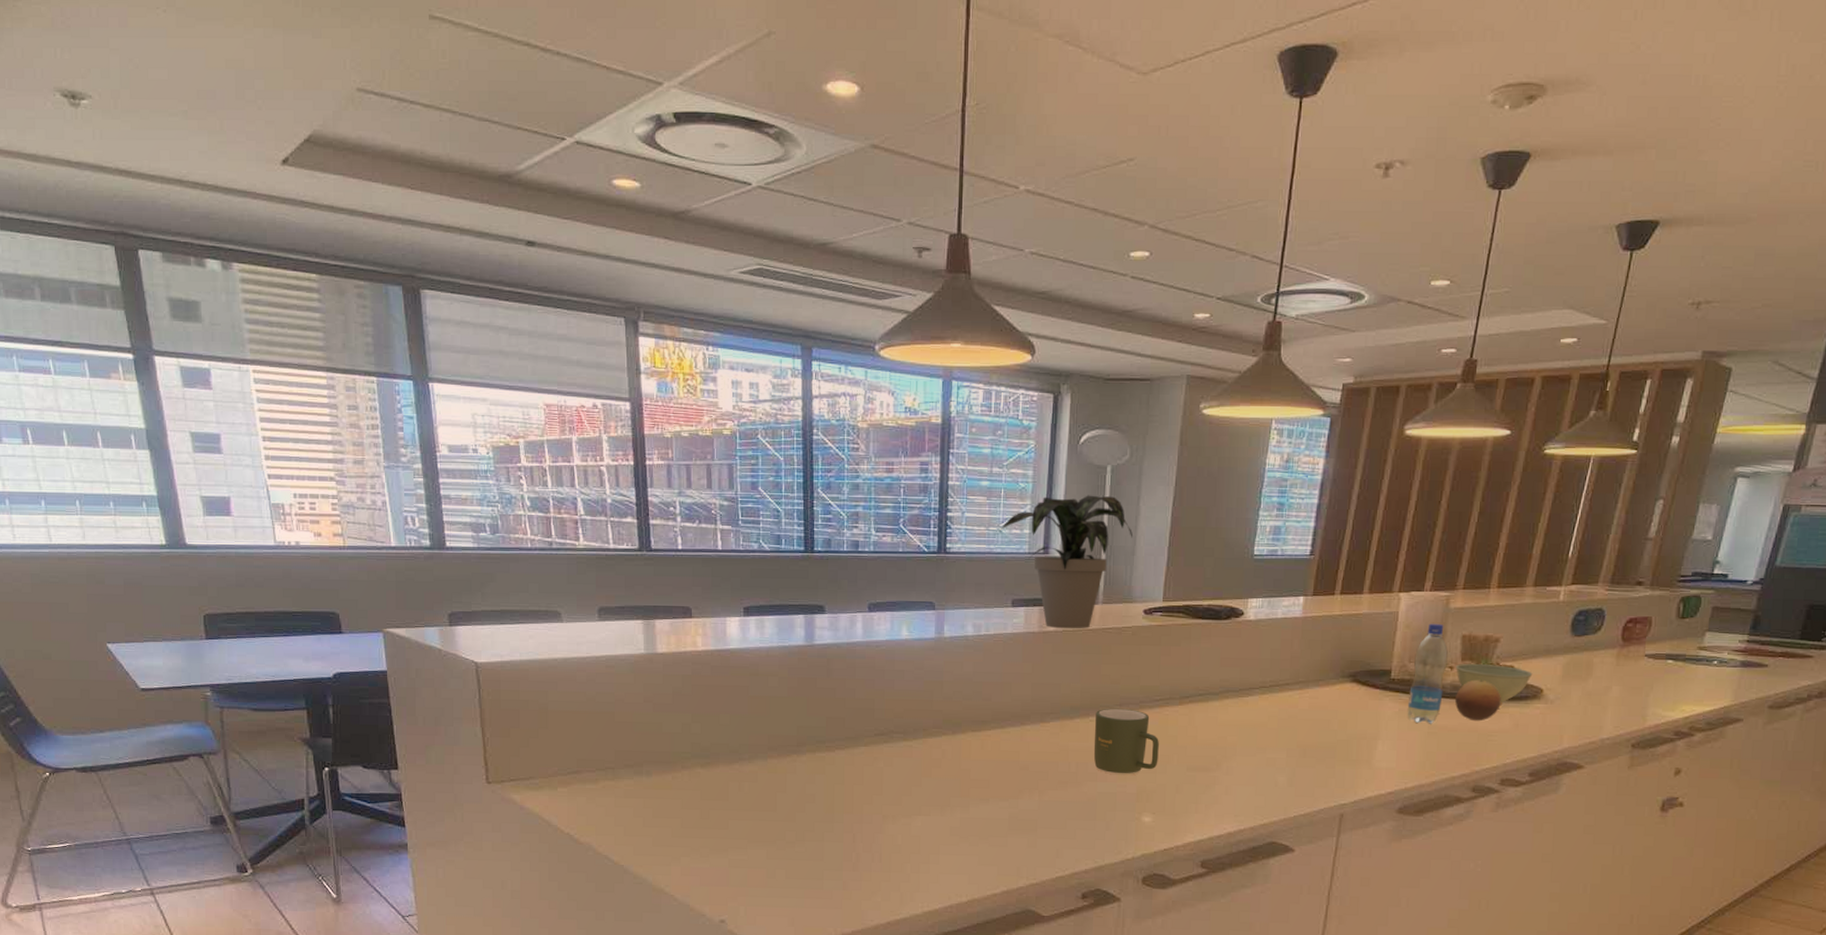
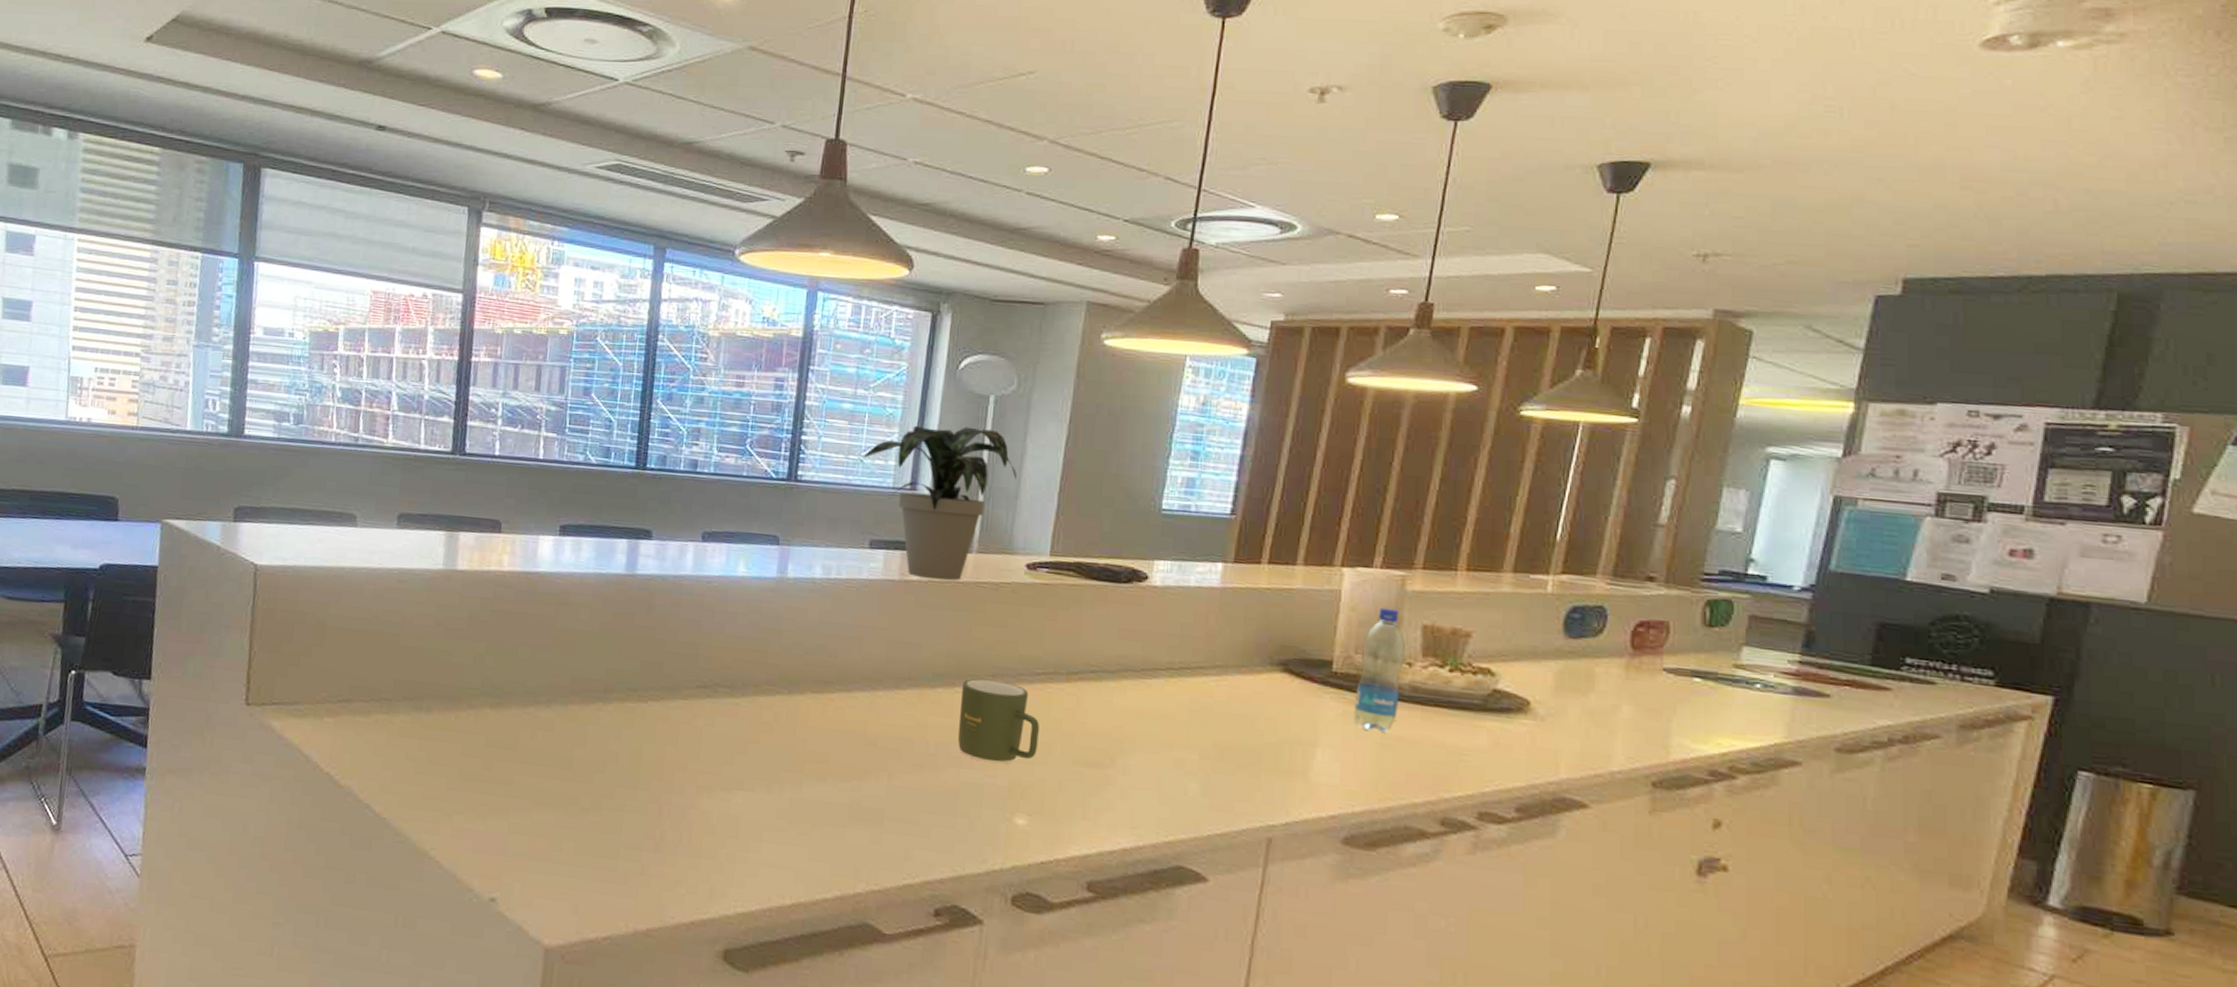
fruit: present [1454,679,1501,722] -> none [1414,681,1475,736]
bowl: present [1456,663,1533,706] -> none [1415,660,1516,718]

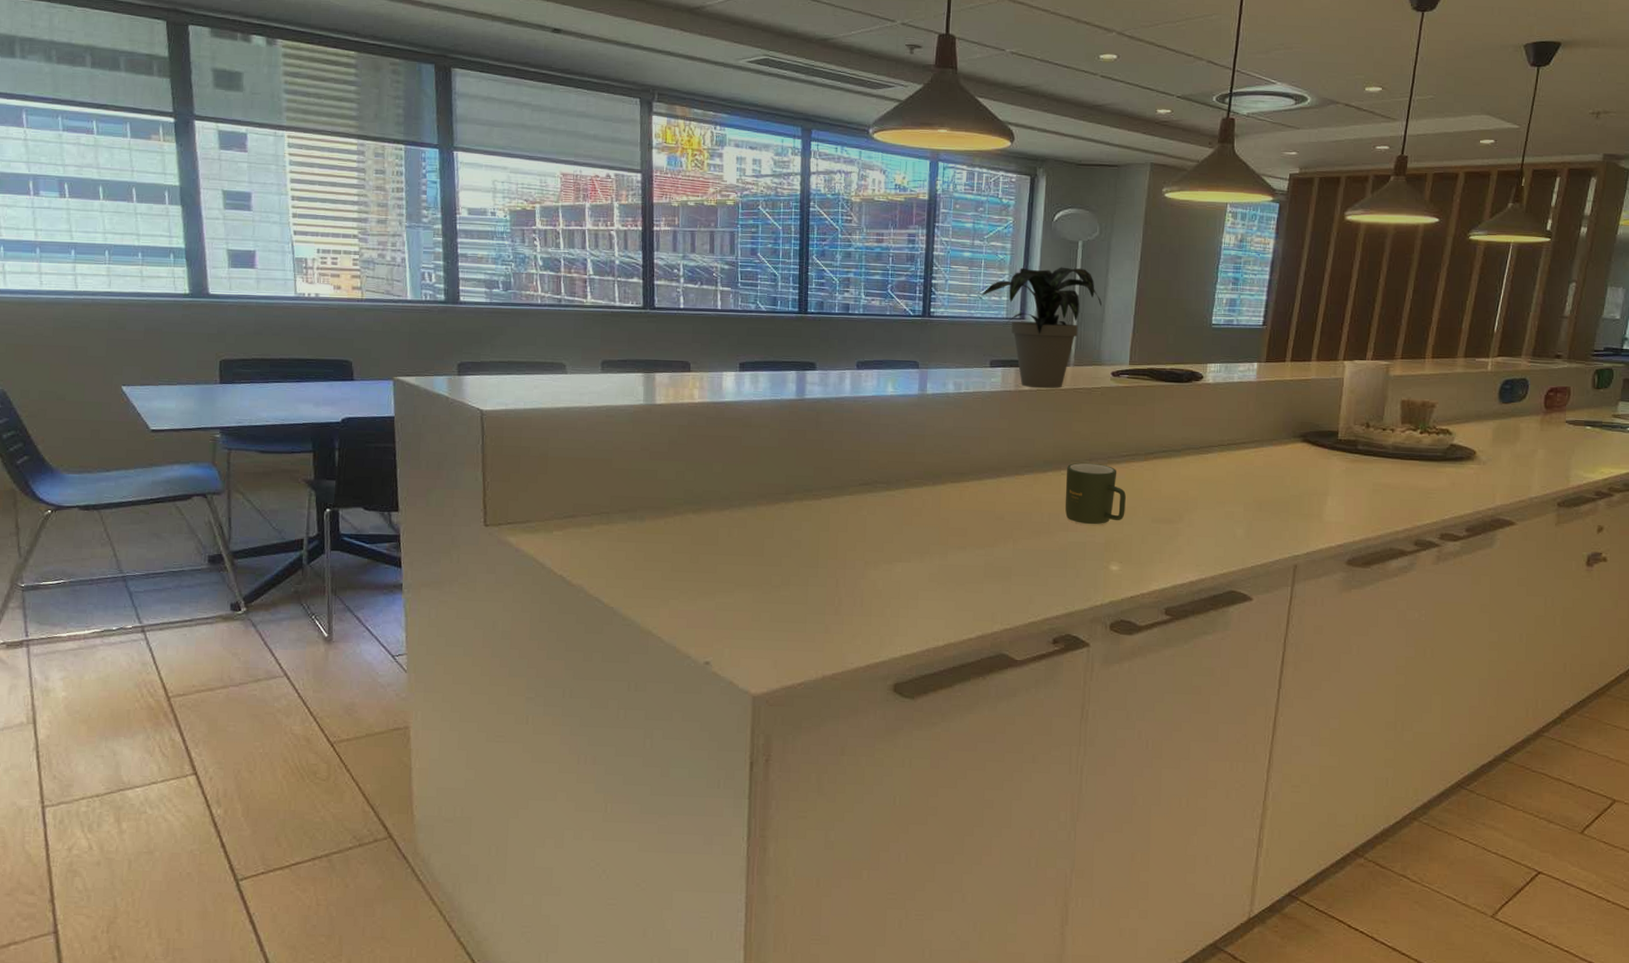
bottle: present [1353,607,1405,735] -> none [1353,389,1389,483]

